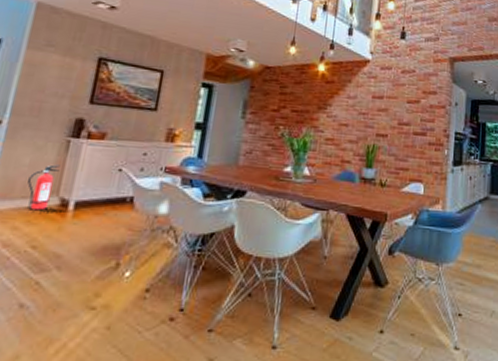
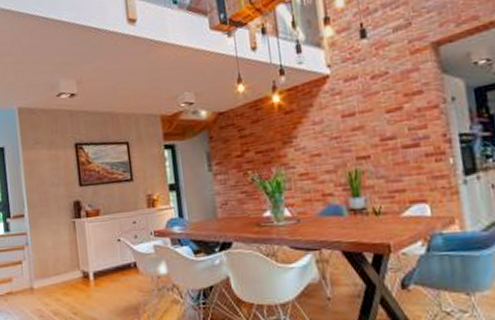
fire extinguisher: present [27,164,61,211] -> none [55,243,75,284]

